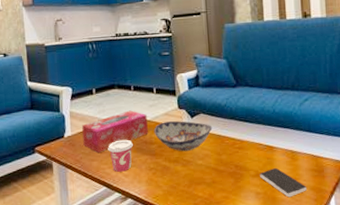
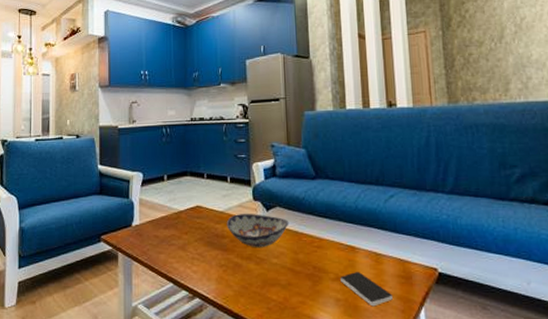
tissue box: present [82,110,148,153] -> none [151,200,220,244]
cup: present [108,139,133,172] -> none [177,231,203,267]

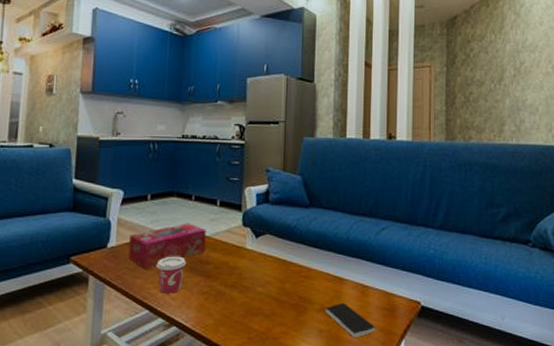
tissue box: none [151,200,220,244] -> present [128,223,206,269]
cup: none [177,231,203,267] -> present [156,256,186,294]
decorative bowl: present [226,214,289,248] -> none [212,240,278,276]

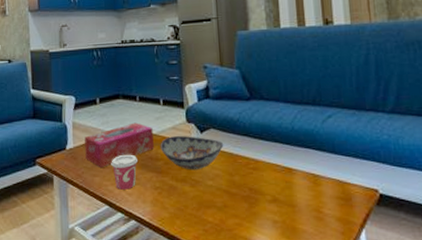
decorative bowl: none [212,240,278,276] -> present [160,136,224,171]
smartphone: present [325,302,375,338] -> none [277,192,332,229]

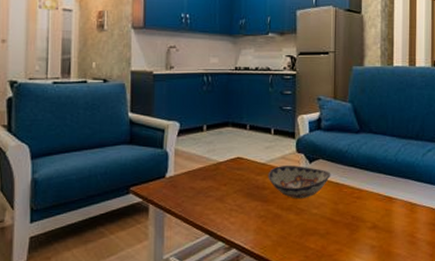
tissue box: present [85,122,154,167] -> none [187,151,262,196]
cup: present [111,154,137,190] -> none [214,183,243,219]

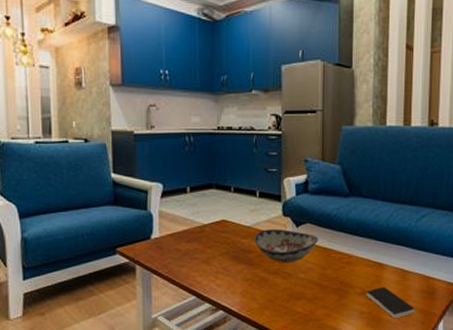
smartphone: none [377,219,423,252] -> present [366,286,415,319]

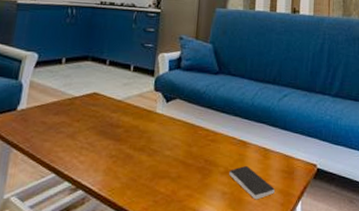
decorative bowl: present [253,229,319,263] -> none [122,104,187,140]

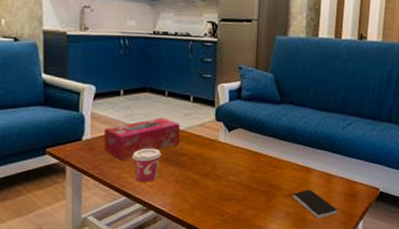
tissue box: none [38,87,118,132] -> present [104,117,180,160]
cup: none [66,119,97,157] -> present [132,148,161,182]

